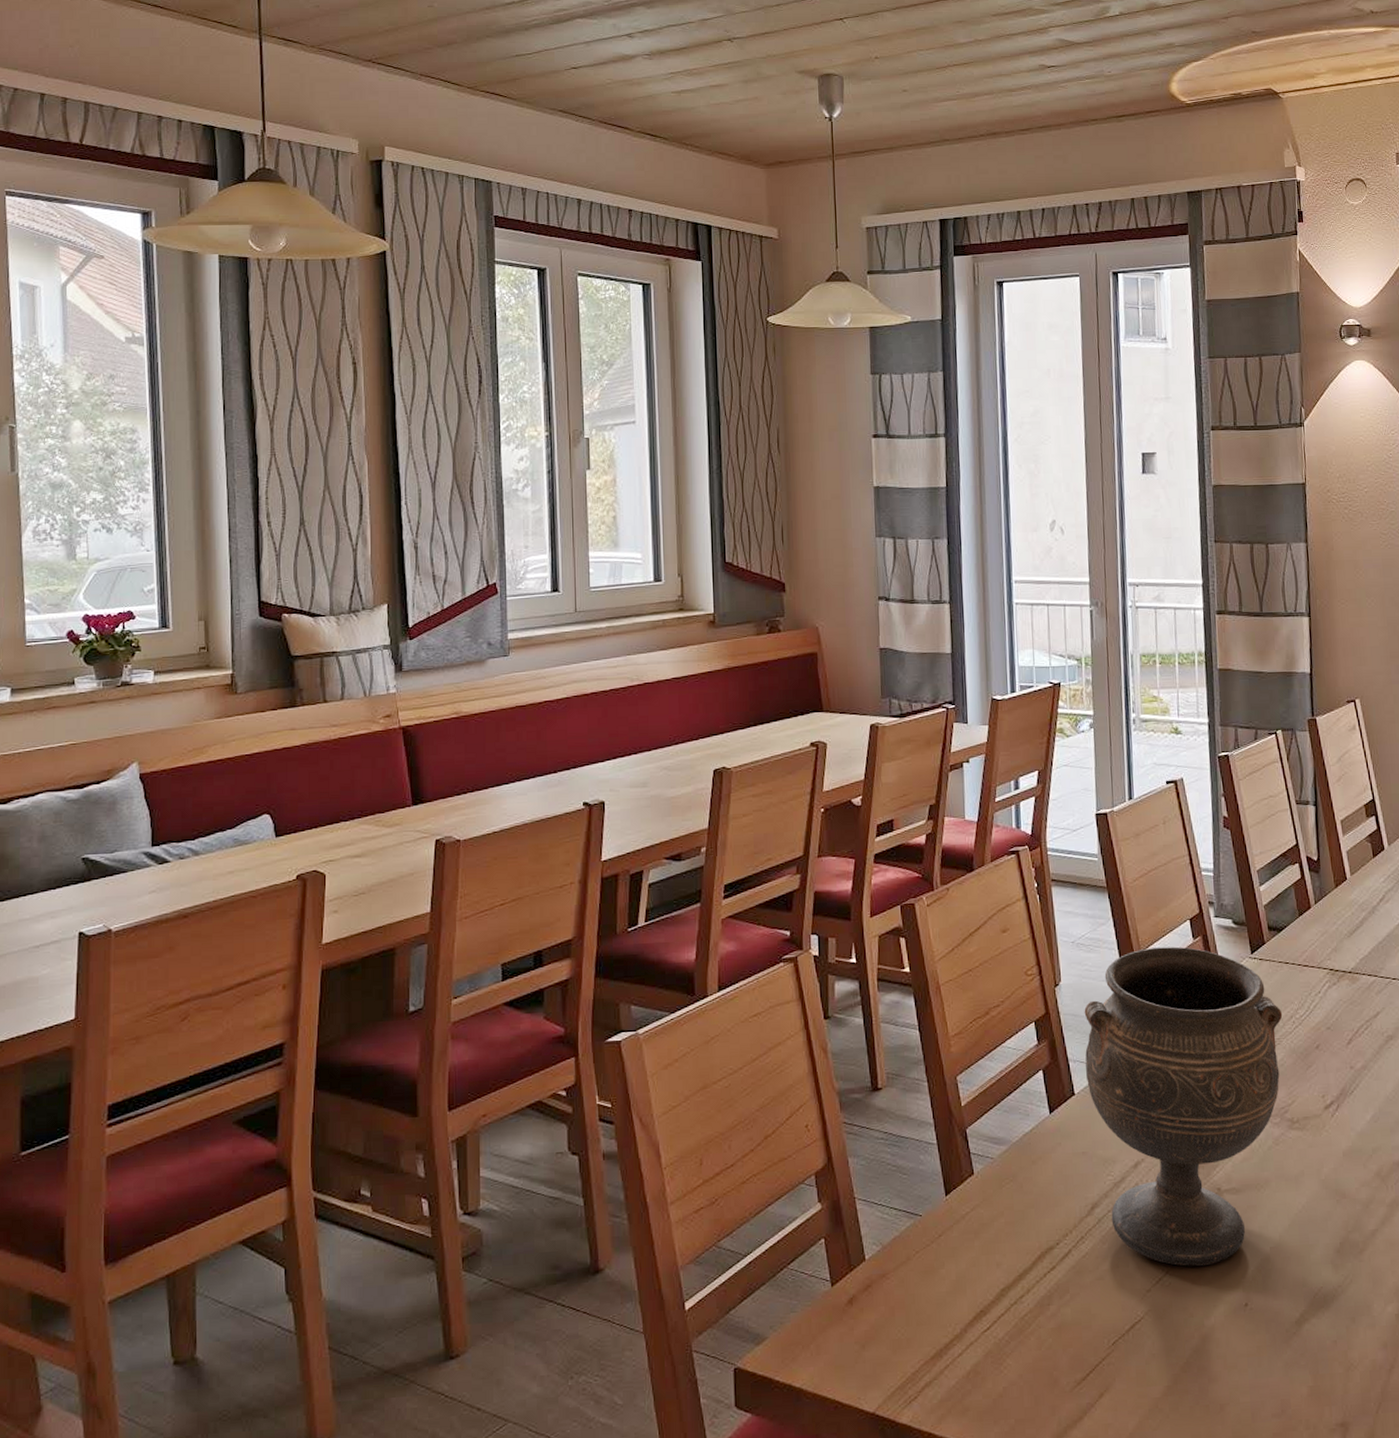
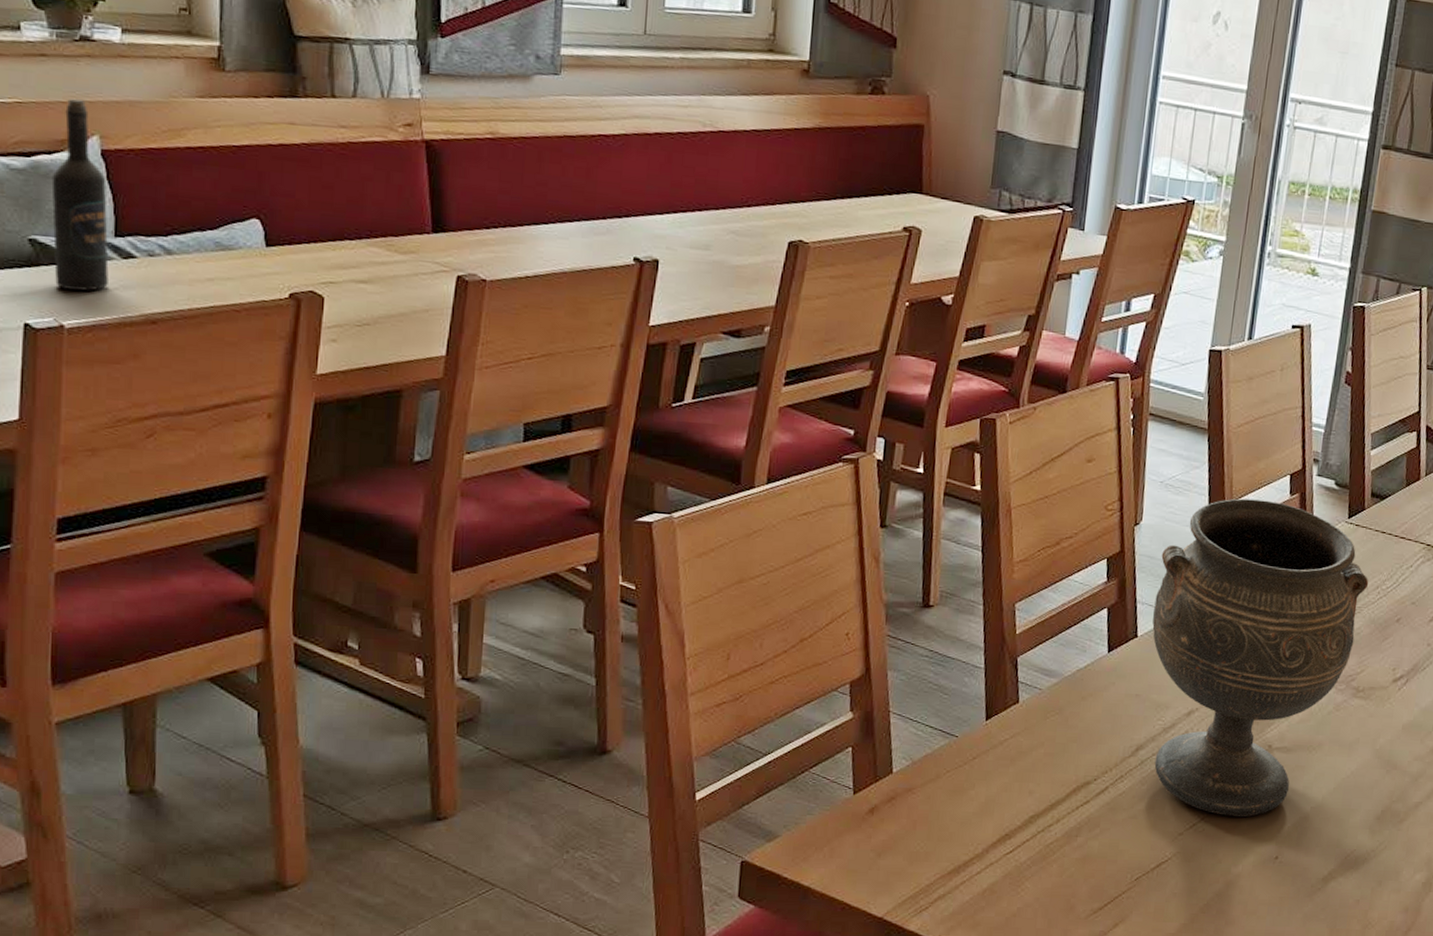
wine bottle: none [100,734,147,899] -> present [51,98,109,291]

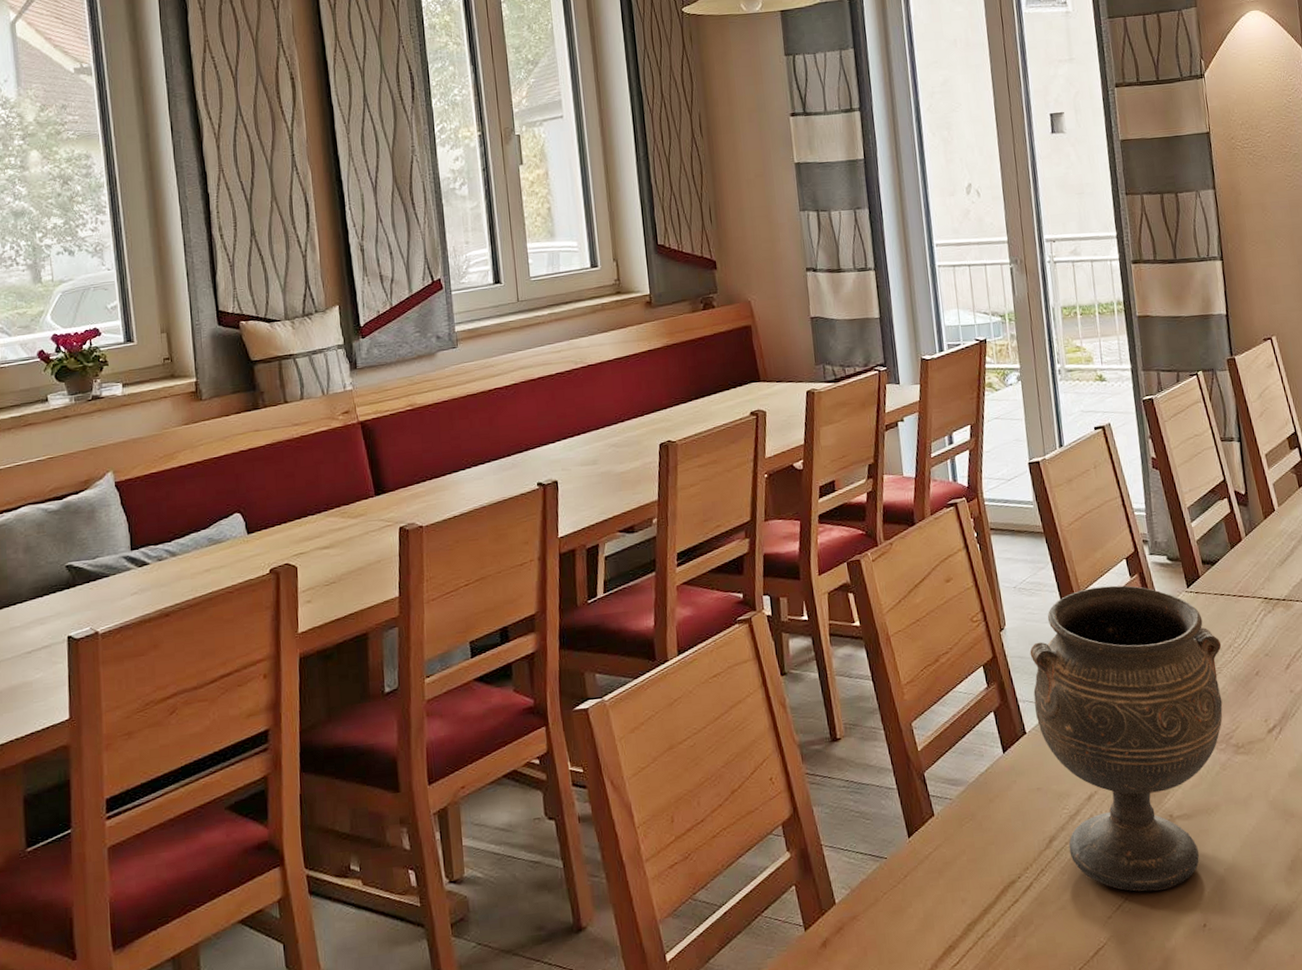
wine bottle: present [51,98,109,291] -> none [80,445,129,602]

